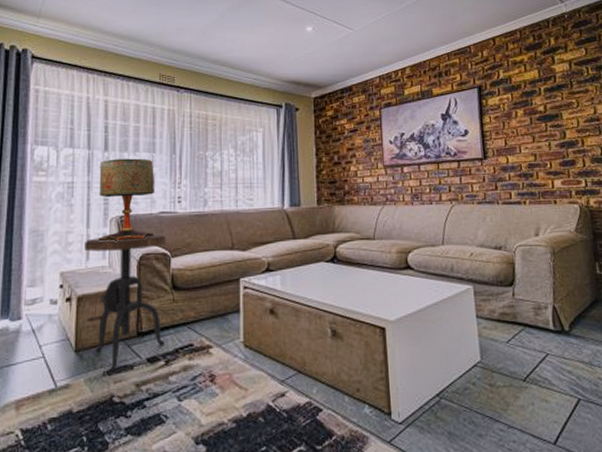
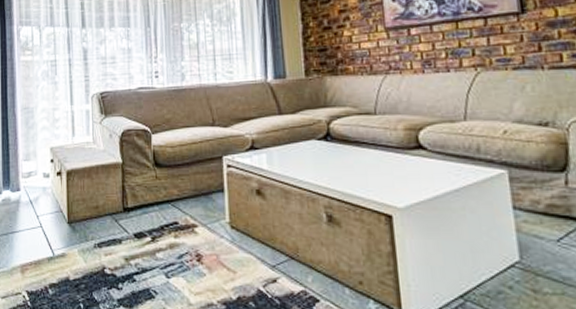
side table: present [84,234,167,371] -> none [70,110,151,244]
table lamp: present [98,158,155,242] -> none [78,33,134,118]

